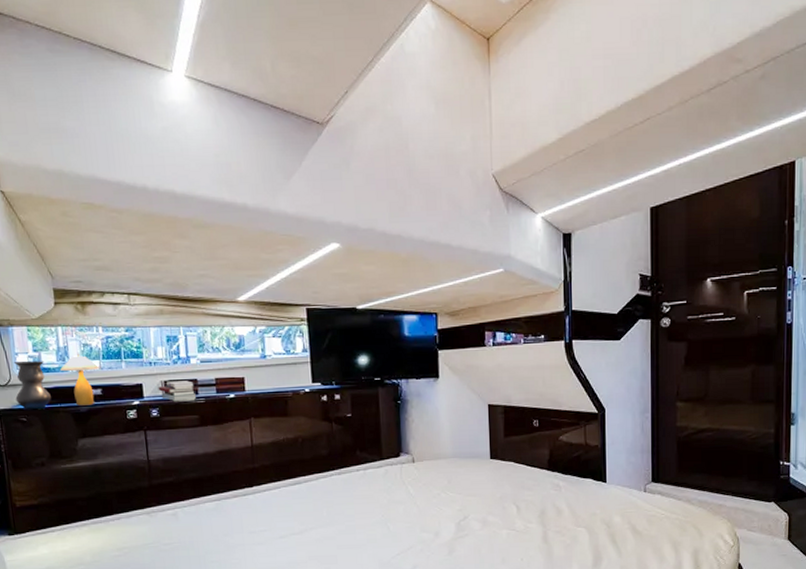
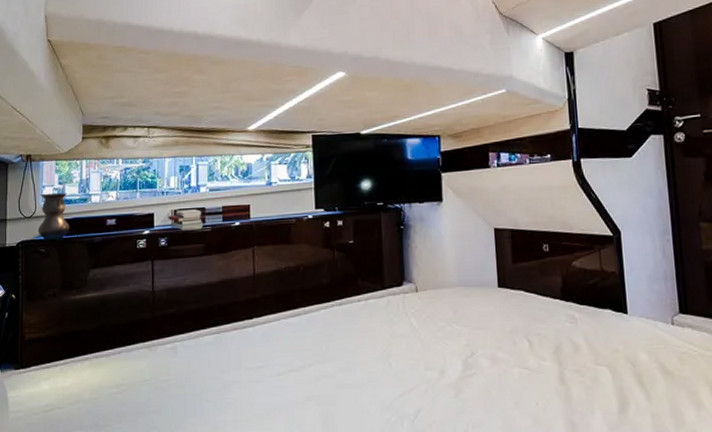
table lamp: present [59,352,100,406] -> none [80,183,117,236]

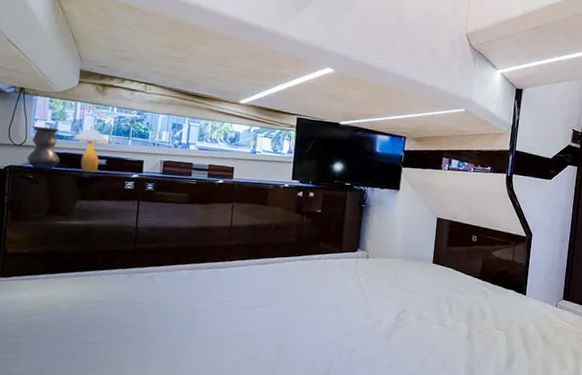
table lamp: none [80,183,117,236] -> present [72,125,109,173]
books: present [168,209,203,231] -> none [157,161,189,182]

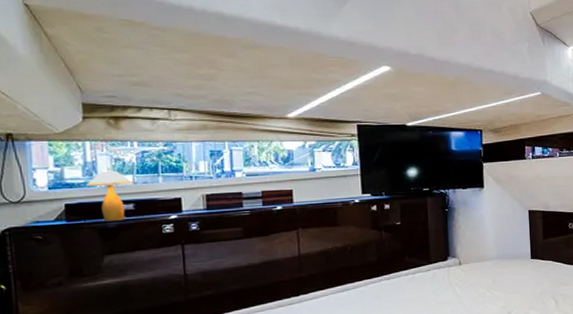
vase: present [27,126,60,170] -> none [29,176,74,228]

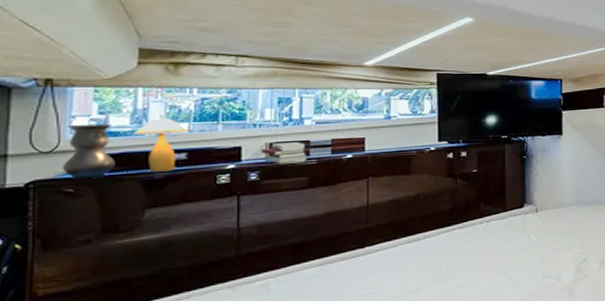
vase: none [29,176,74,228] -> present [62,124,115,180]
books: none [198,194,240,215] -> present [261,142,306,164]

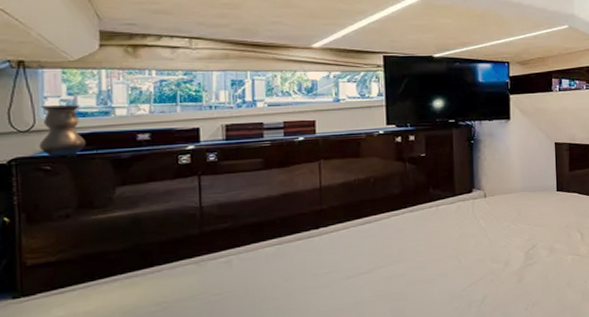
table lamp: present [132,114,189,172] -> none [99,95,150,152]
books: present [261,142,306,164] -> none [217,124,260,146]

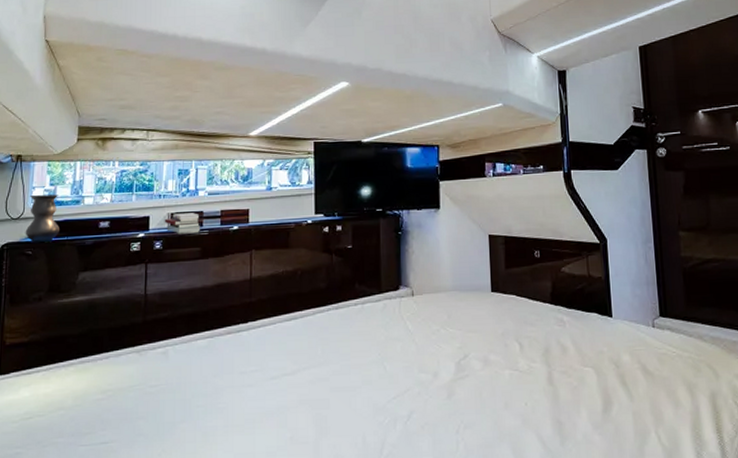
books: none [217,124,260,146] -> present [164,213,200,234]

